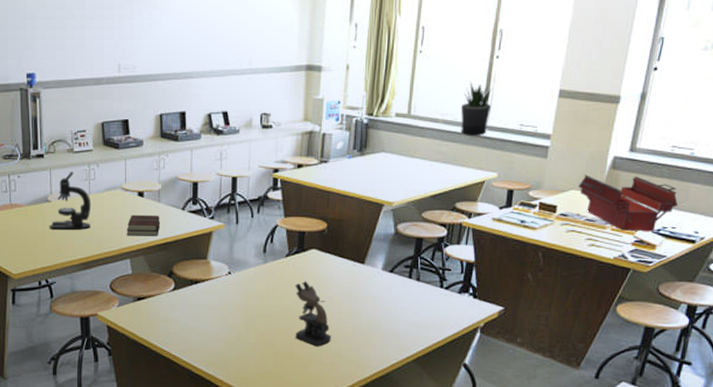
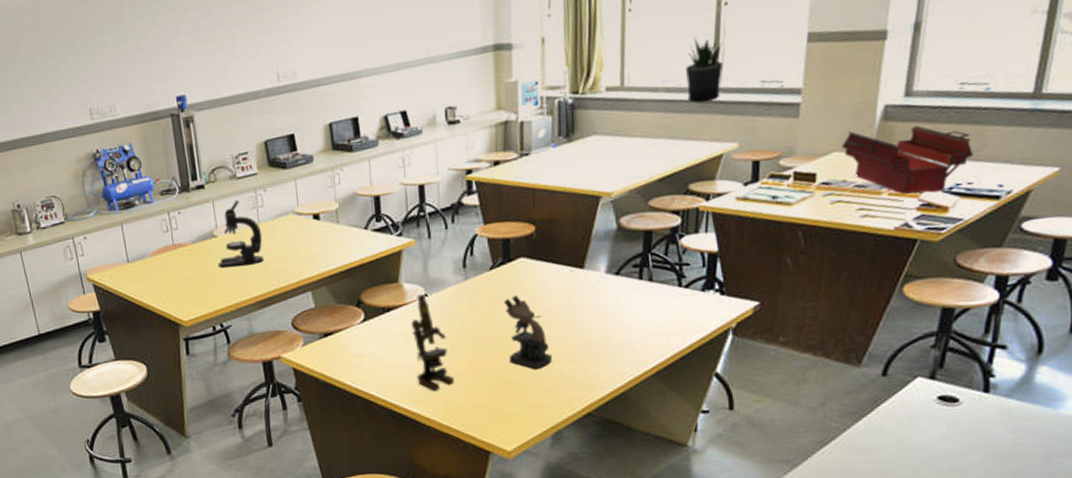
books: present [126,214,161,236] -> none [304,238,342,266]
microscope: none [214,272,247,357] -> present [410,294,454,391]

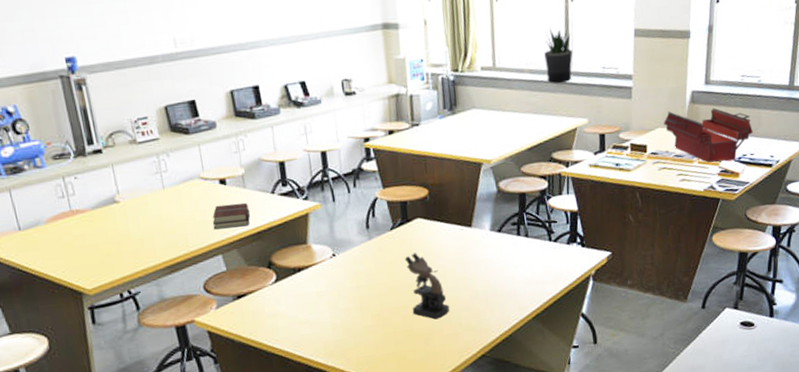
microscope: present [218,199,264,268] -> none [121,164,171,234]
books: none [304,238,342,266] -> present [212,202,251,230]
microscope: present [410,294,454,391] -> none [321,254,364,345]

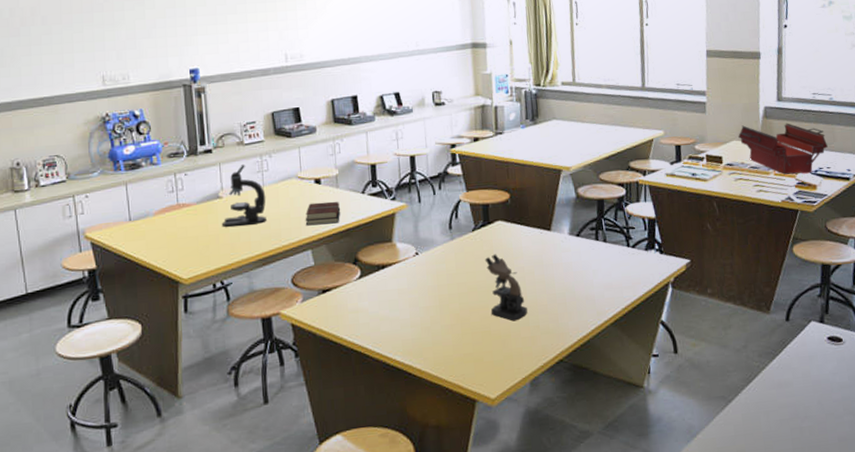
microscope: none [121,164,171,234] -> present [221,163,266,227]
planter: present [544,27,573,83] -> none [621,48,649,98]

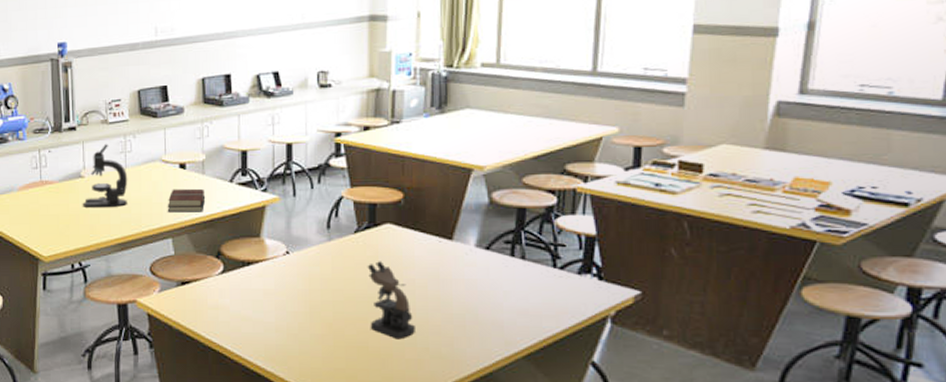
toolbox: present [738,123,828,175] -> none [731,124,876,194]

